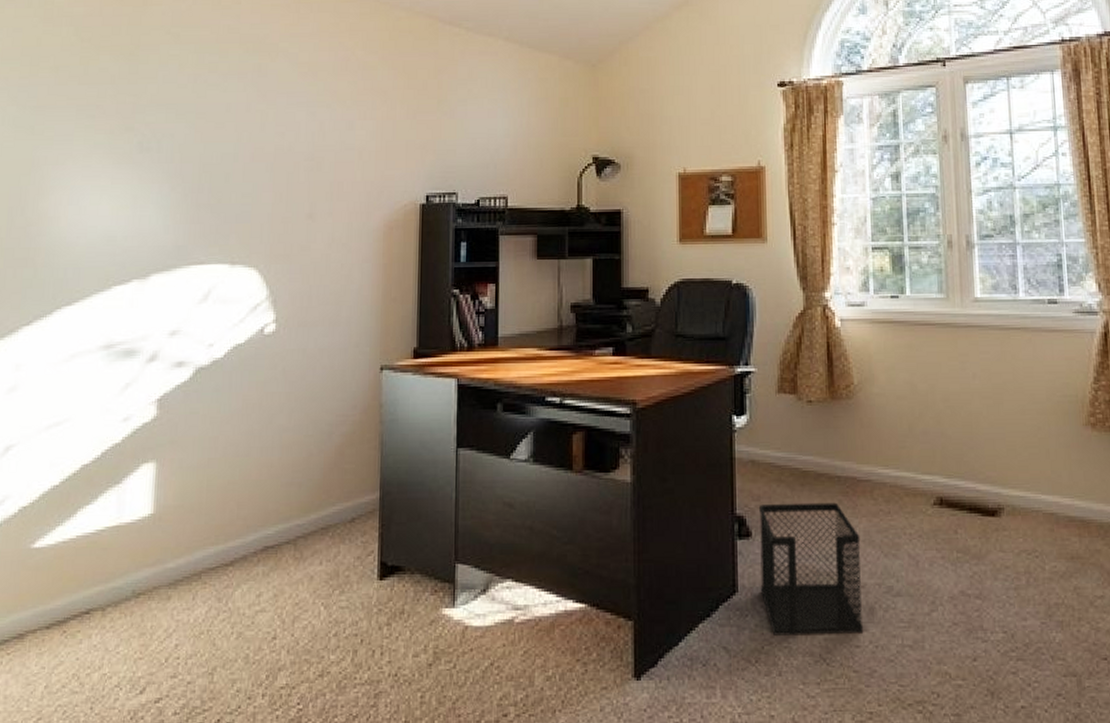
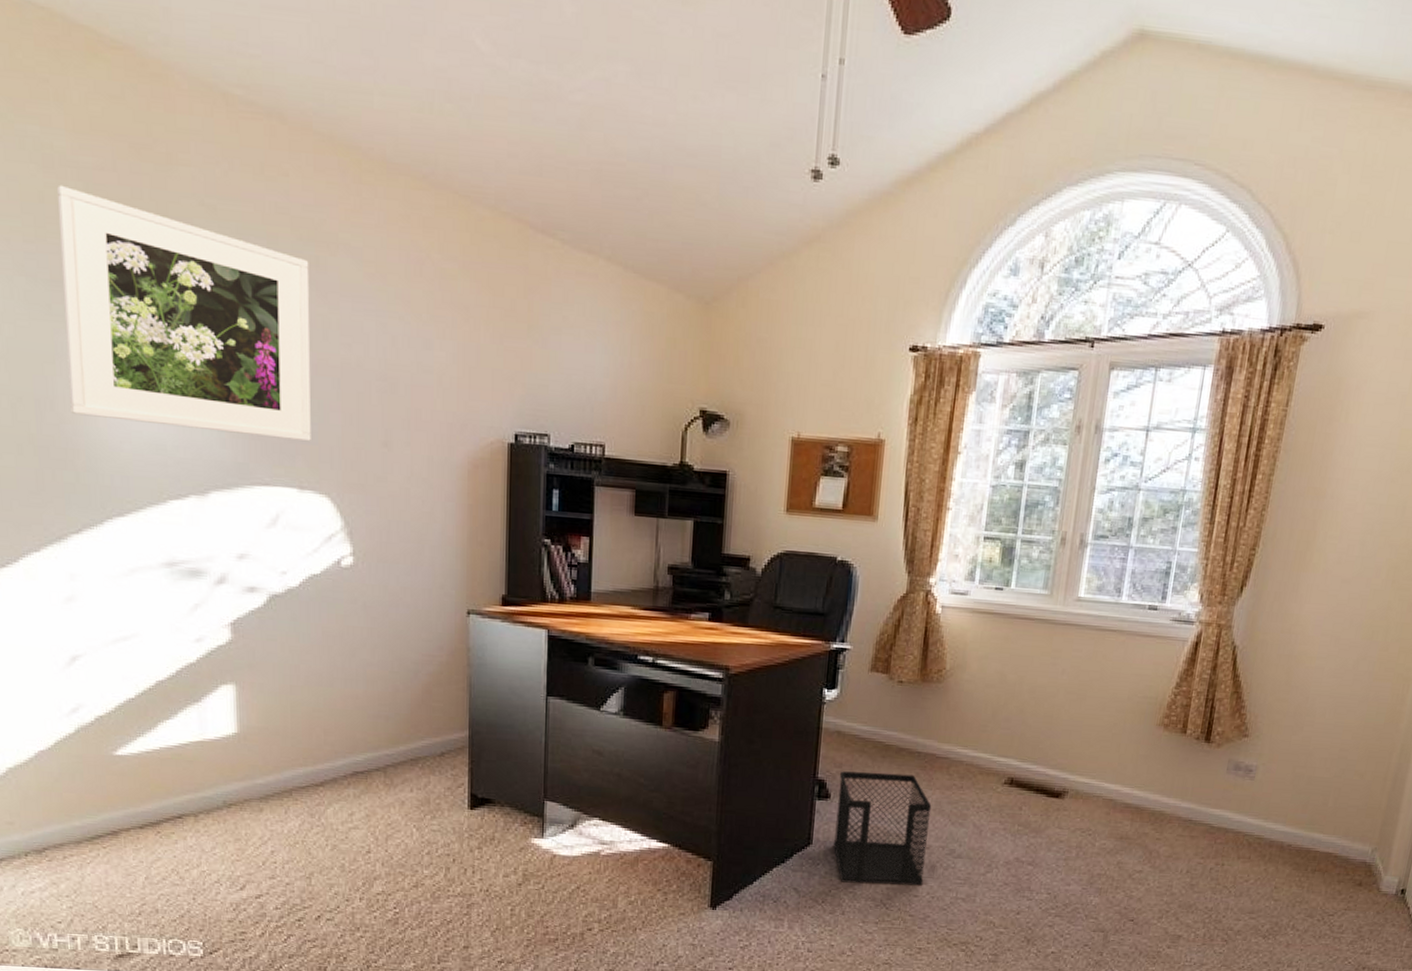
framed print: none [38,31,253,220] -> present [57,185,311,441]

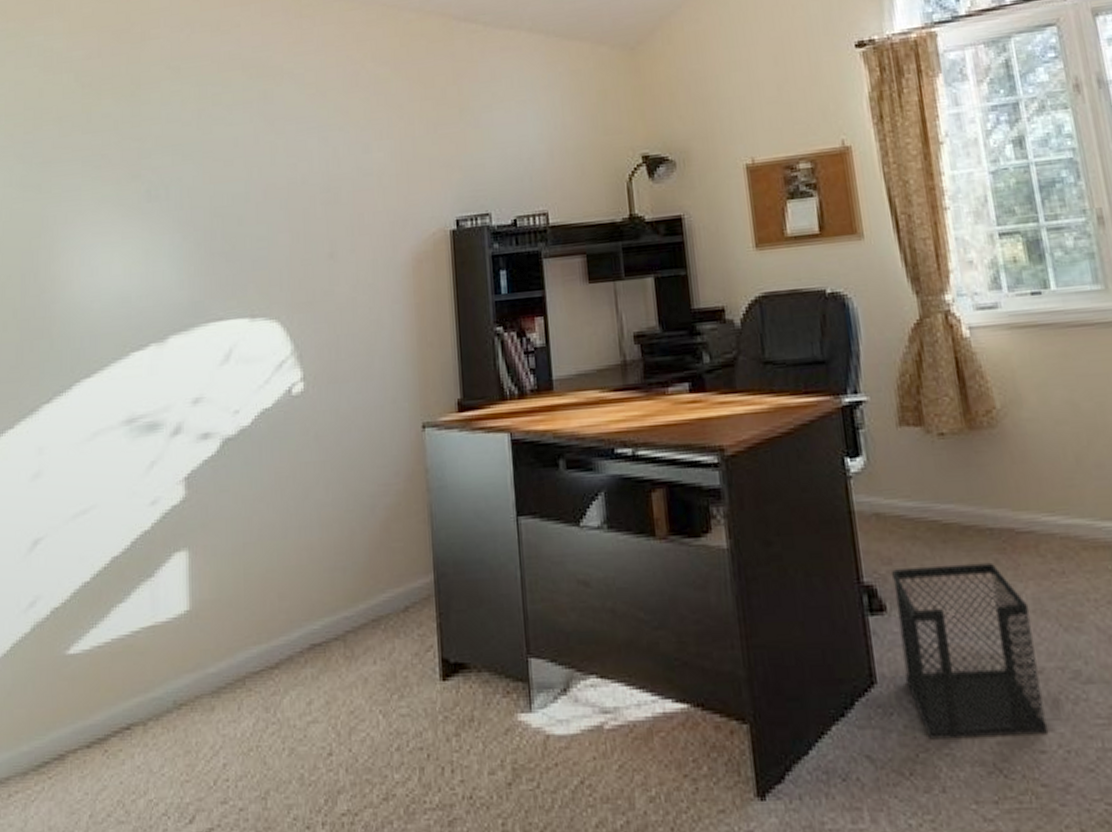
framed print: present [57,185,311,441] -> none [51,79,261,282]

